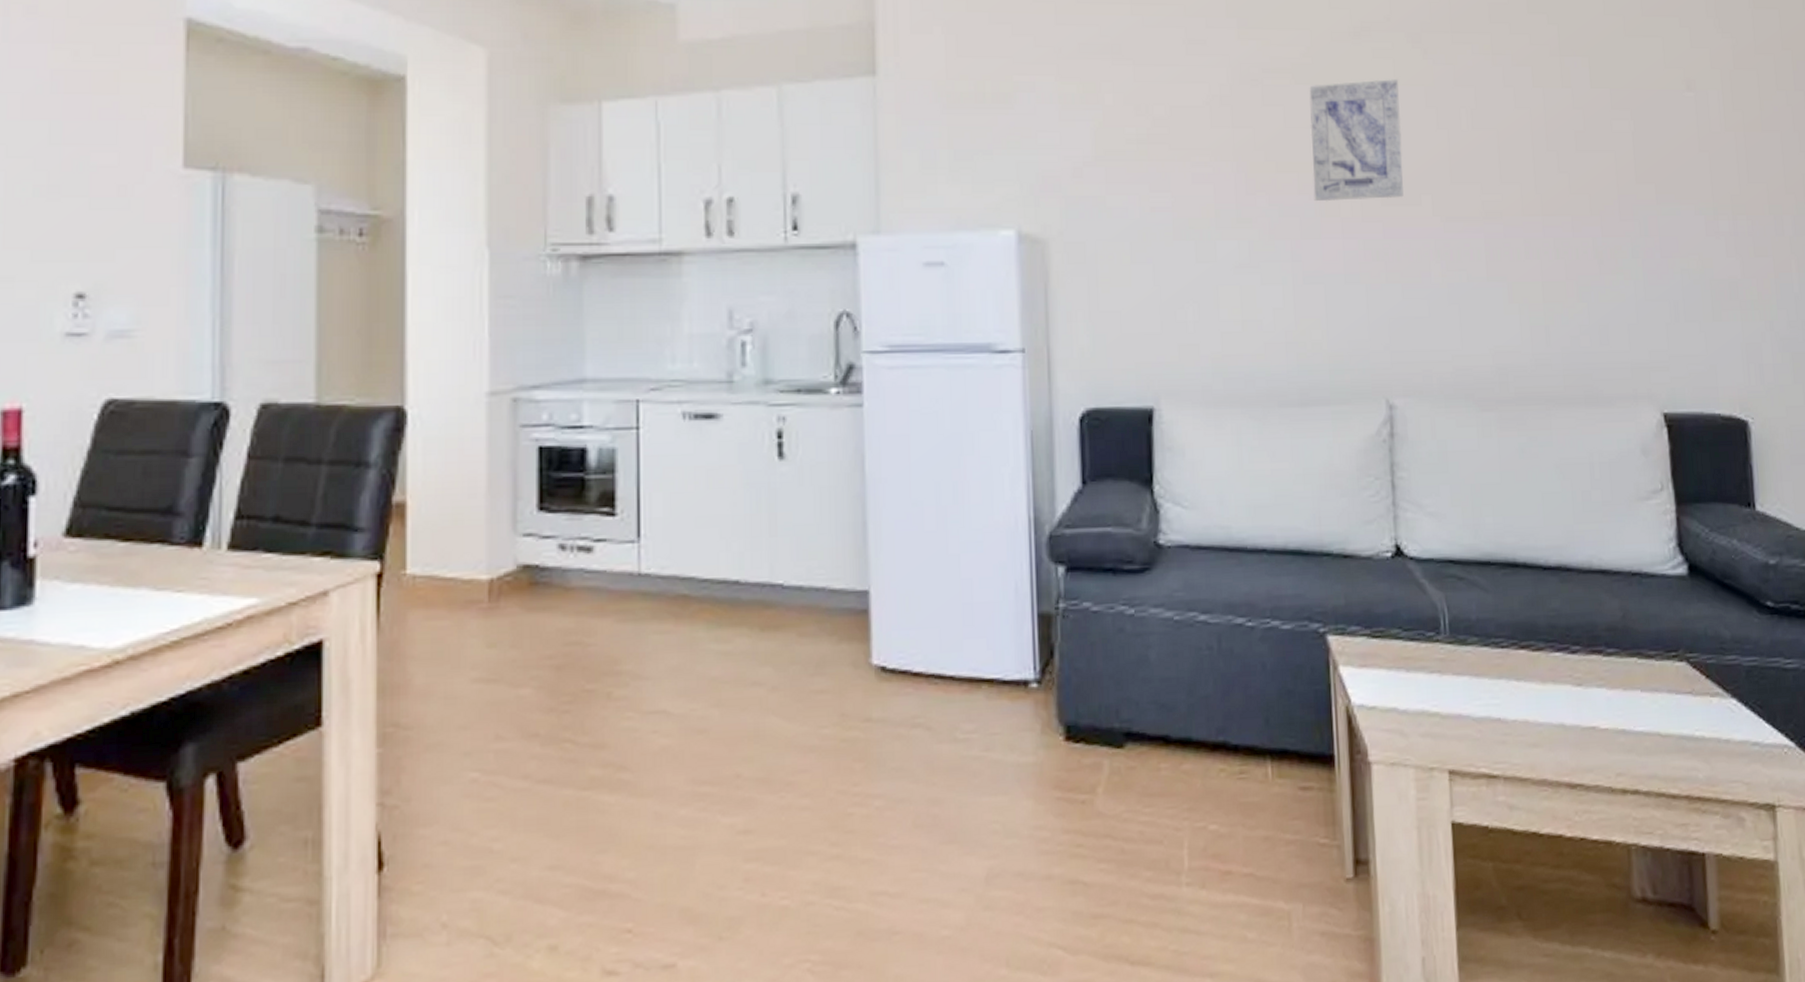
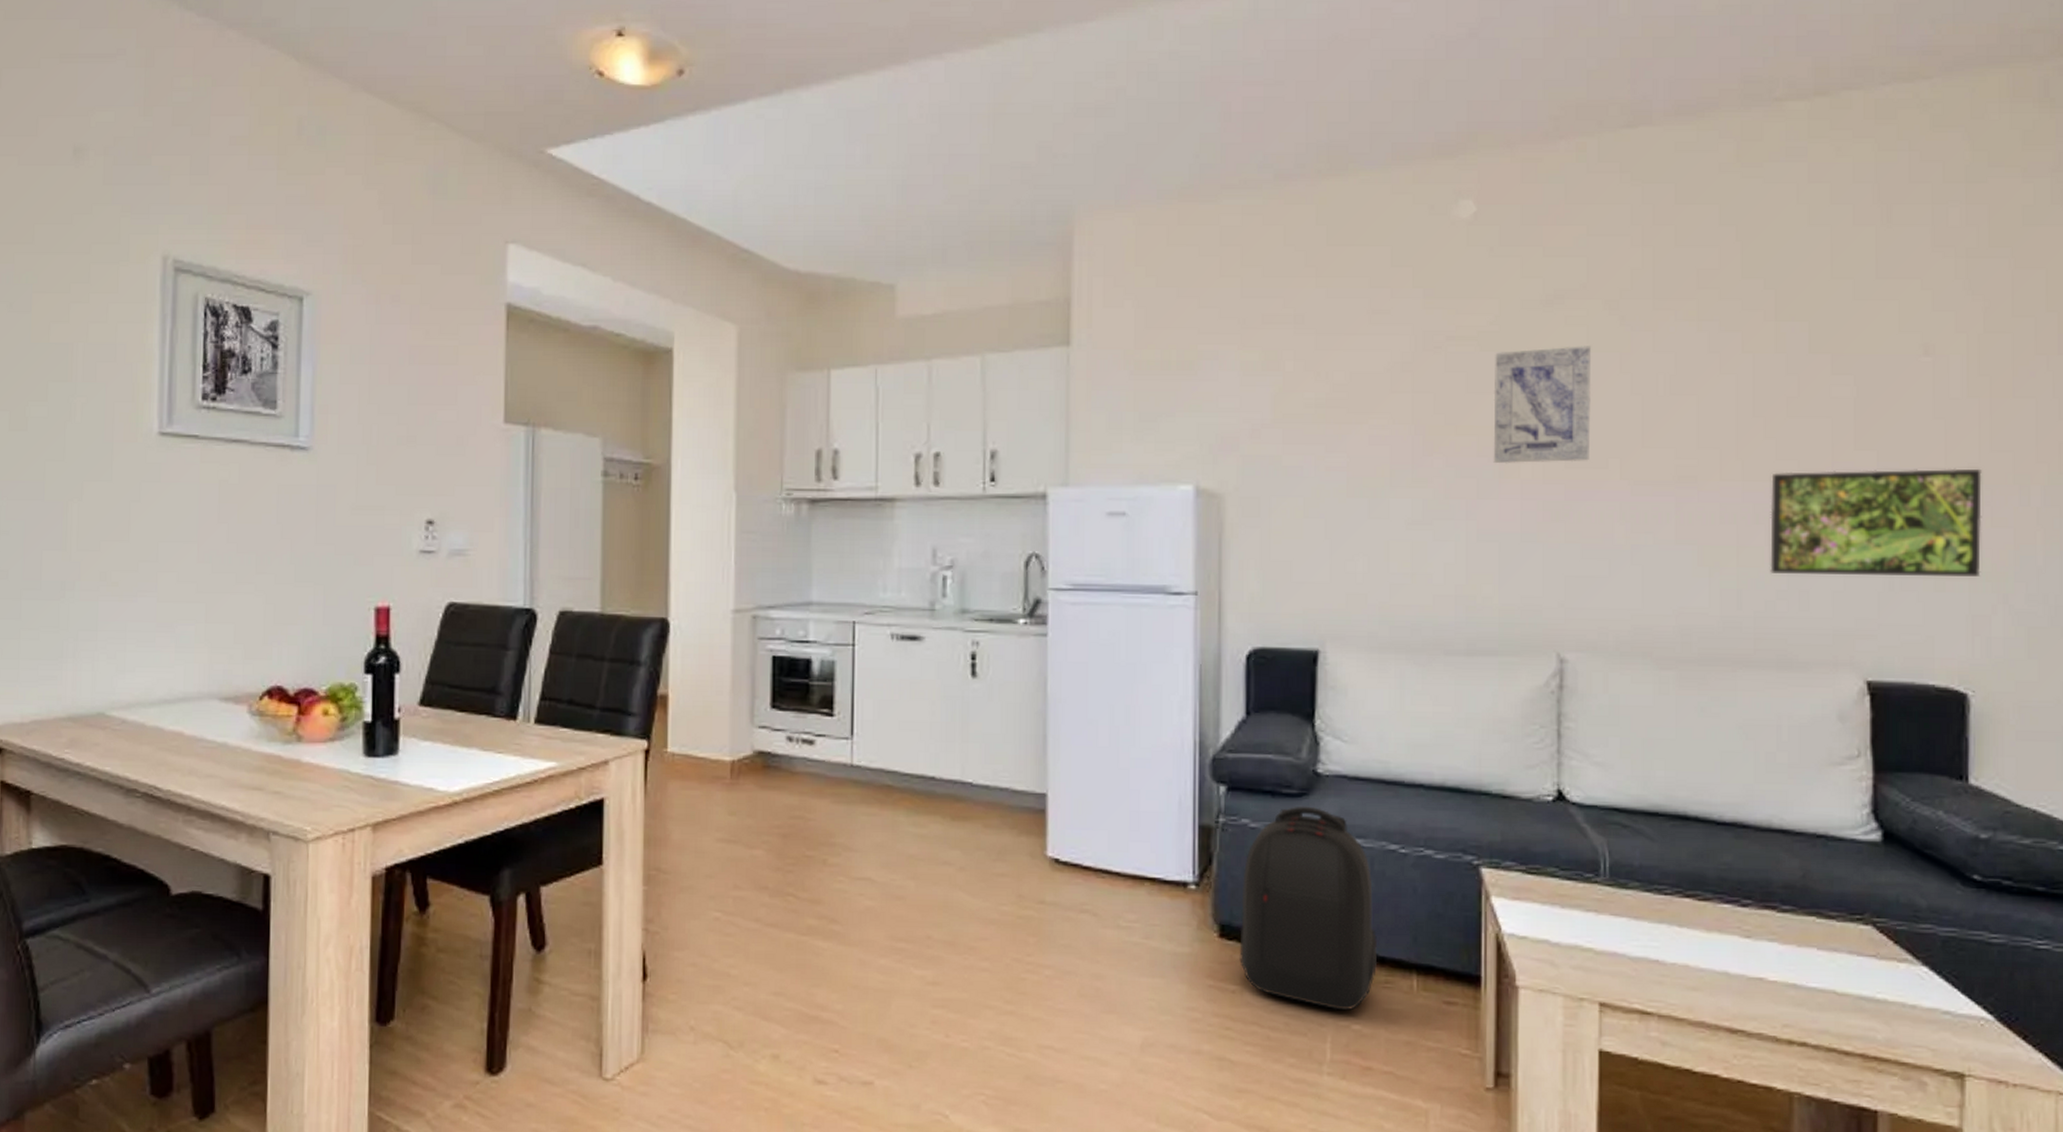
backpack: none [1086,582,1231,811] -> present [1239,806,1378,1011]
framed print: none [1567,200,1750,308] -> present [1770,468,1982,577]

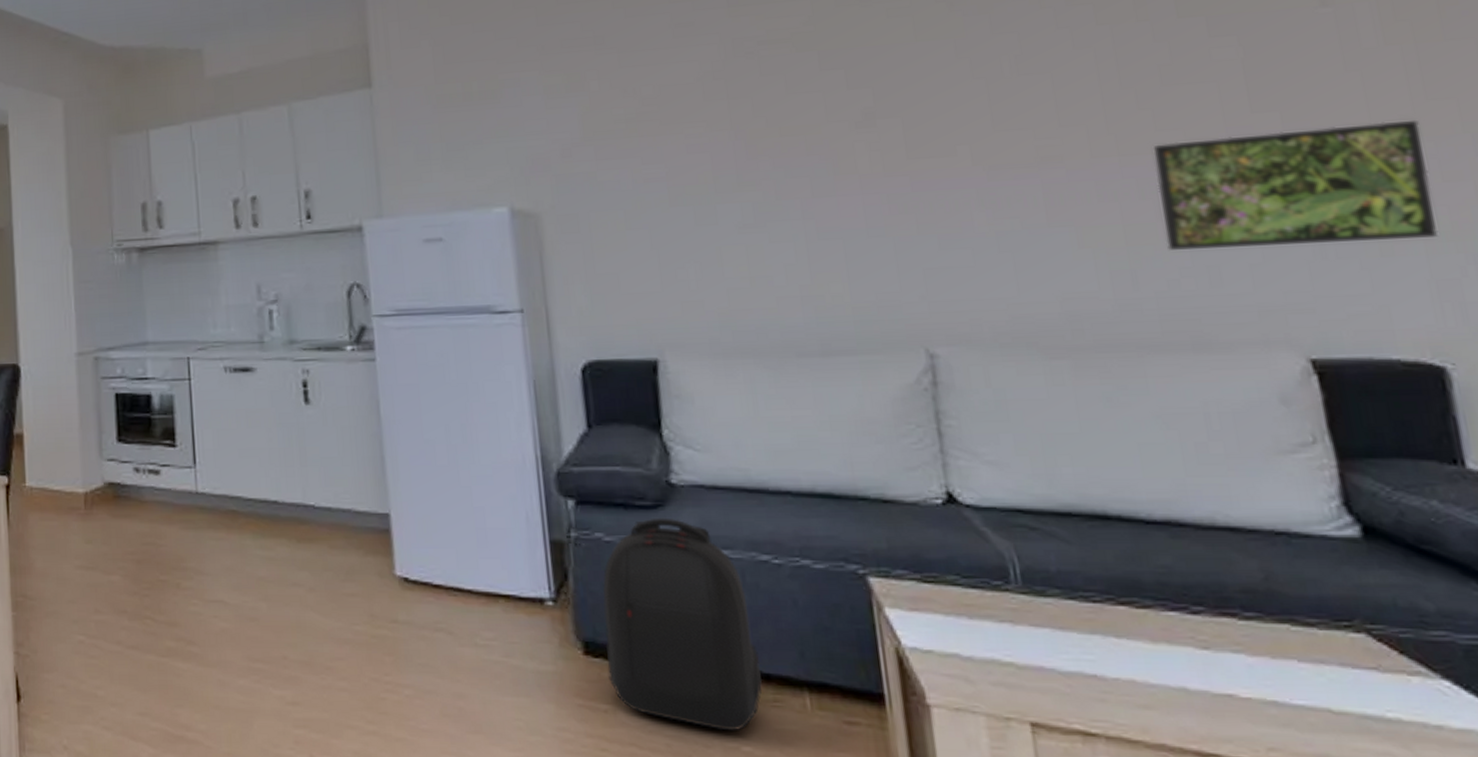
wall art: present [1493,346,1592,464] -> none [813,35,934,161]

